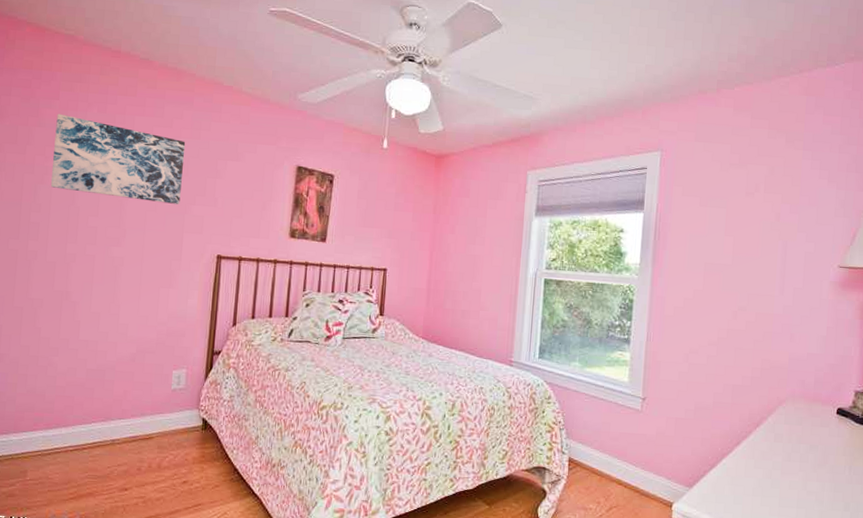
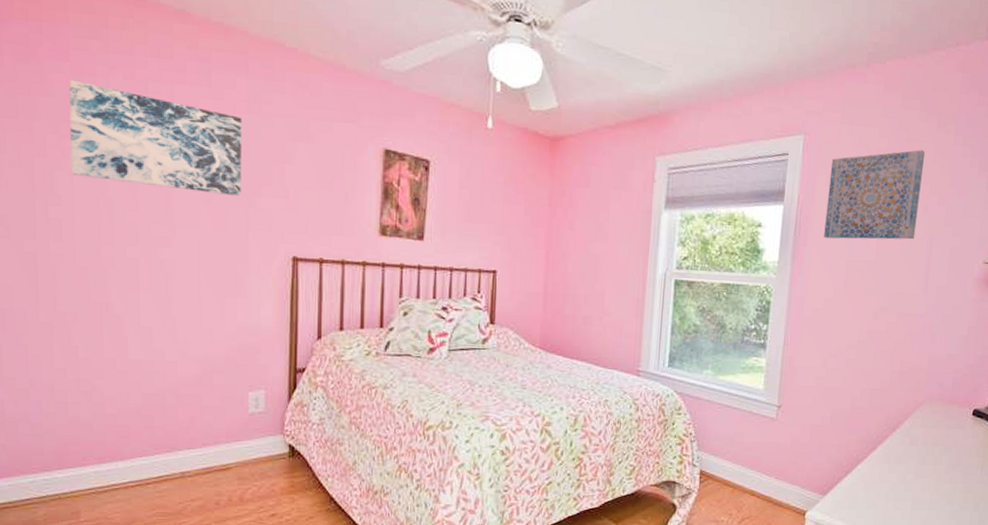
wall art: none [682,164,776,245] -> present [824,150,926,240]

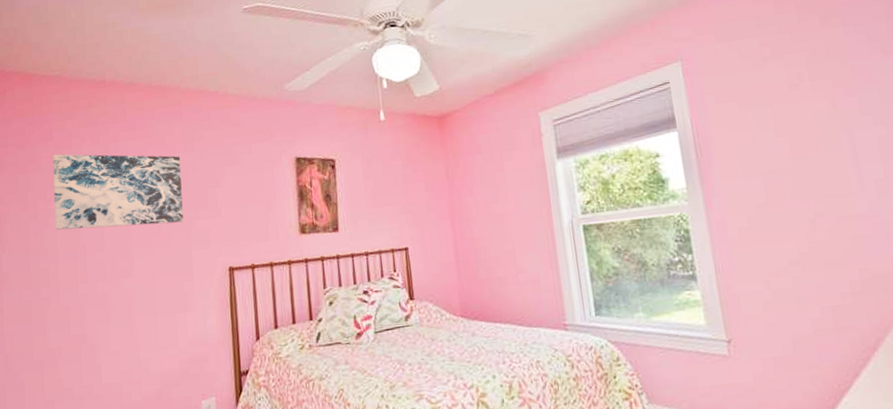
wall art: present [824,150,926,240] -> none [716,48,832,155]

